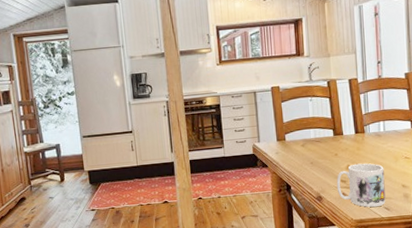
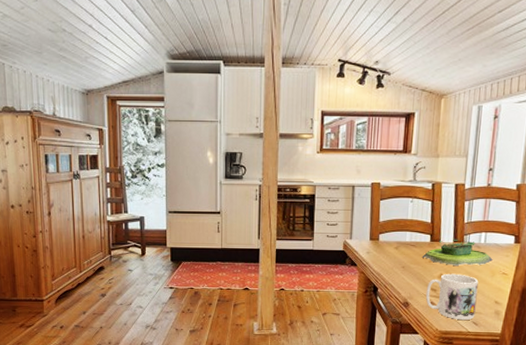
plant pot: none [329,130,394,156] -> present [423,239,493,266]

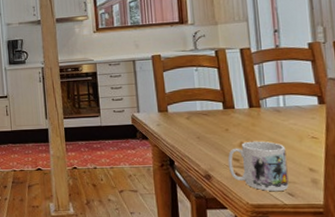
plant pot: present [423,239,493,266] -> none [218,104,297,133]

